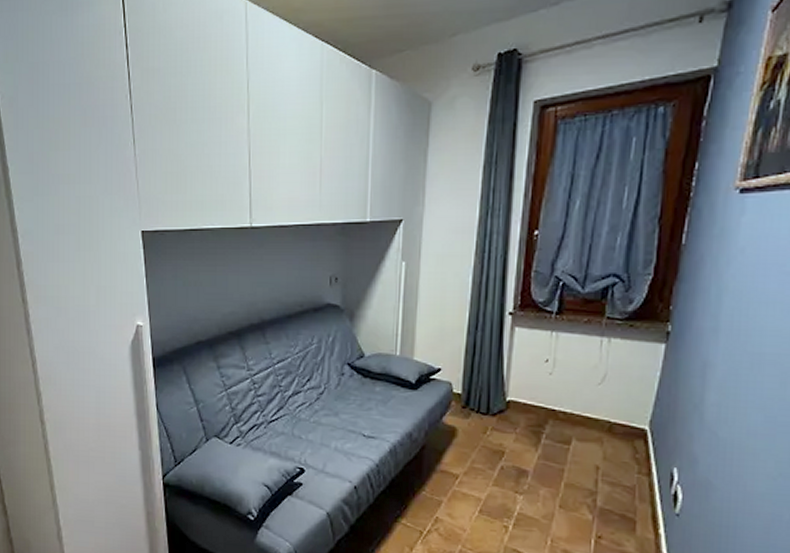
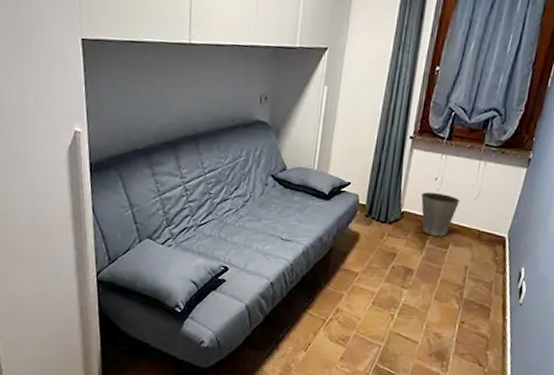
waste basket: none [529,376,581,430] -> present [420,191,461,237]

